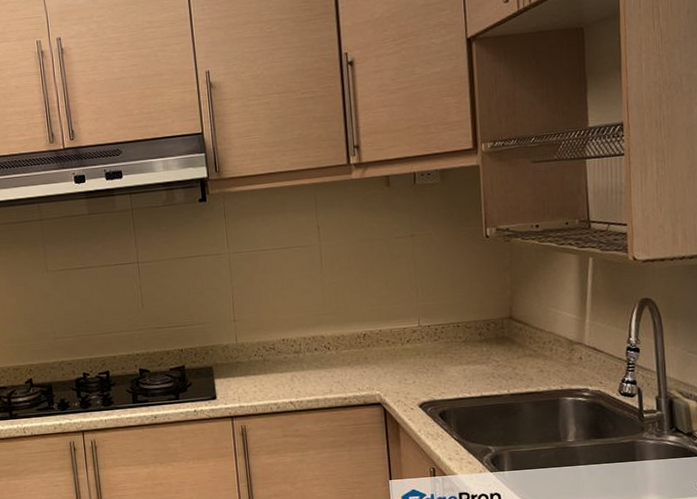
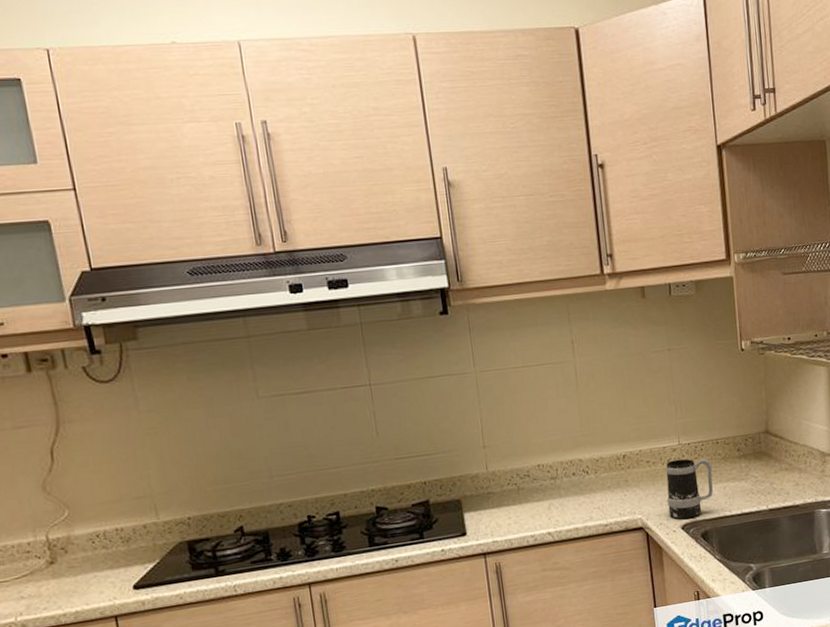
mug: none [405,340,452,398] -> present [665,458,713,519]

